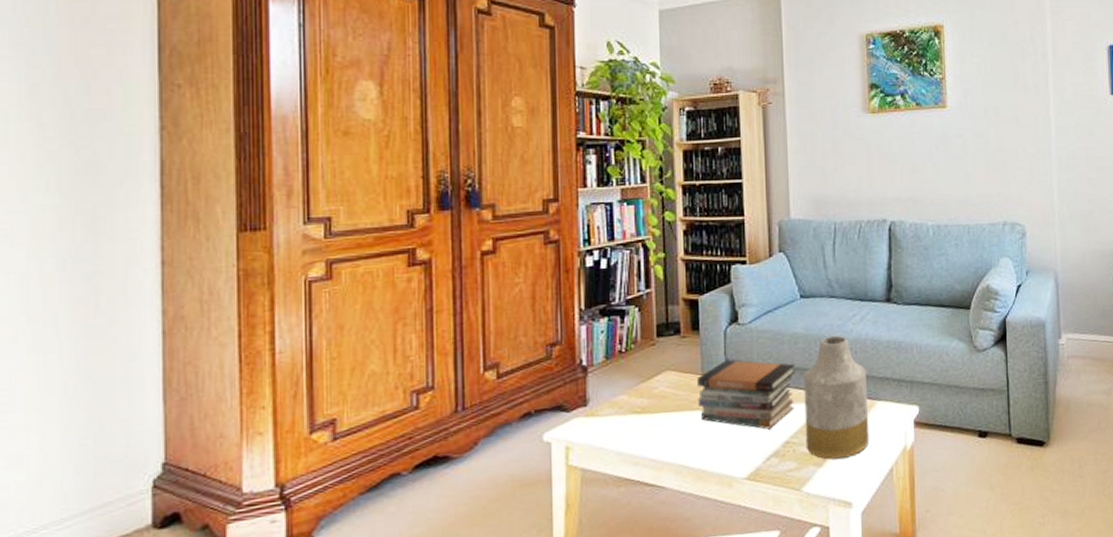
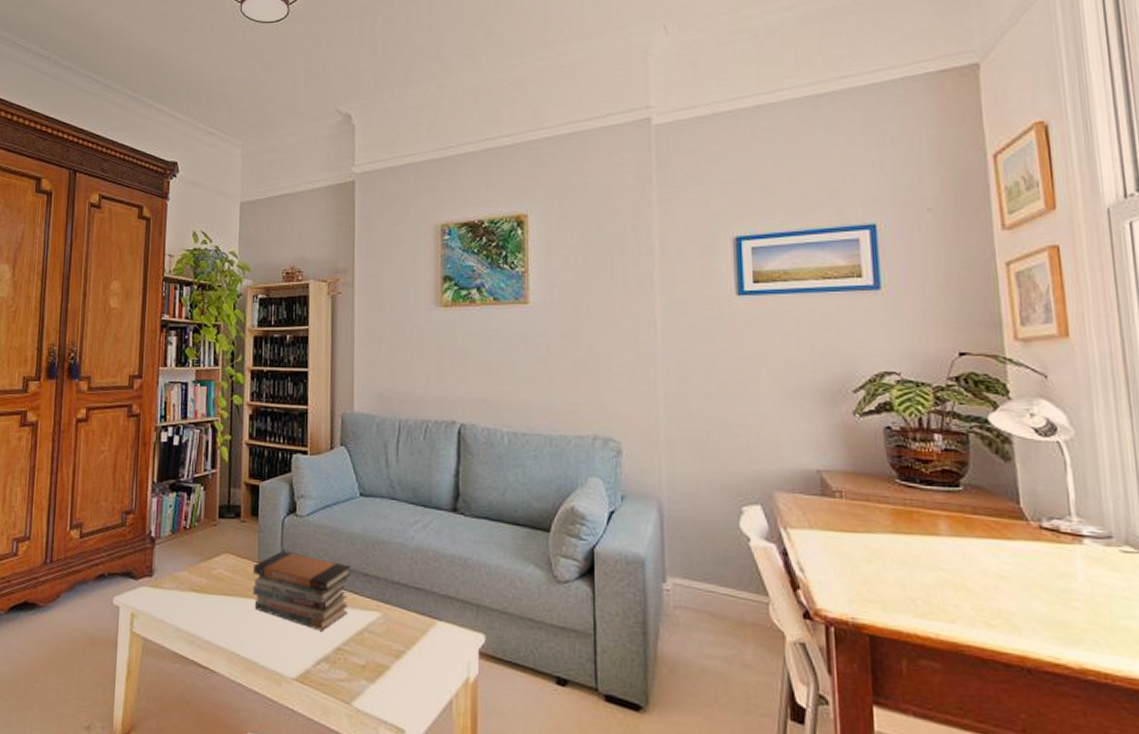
vase: present [803,335,870,460] -> none [358,540,428,678]

